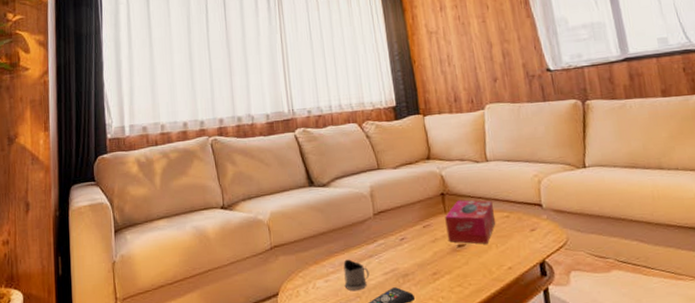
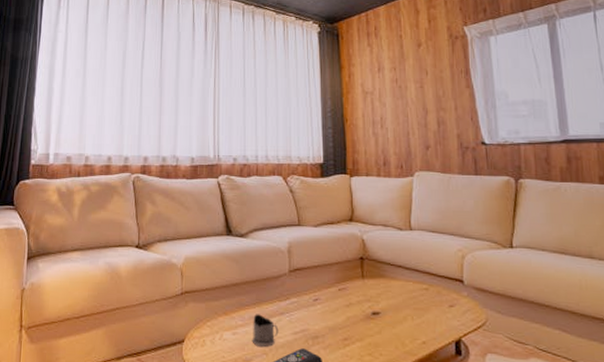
tissue box: present [445,199,496,244] -> none [362,266,414,315]

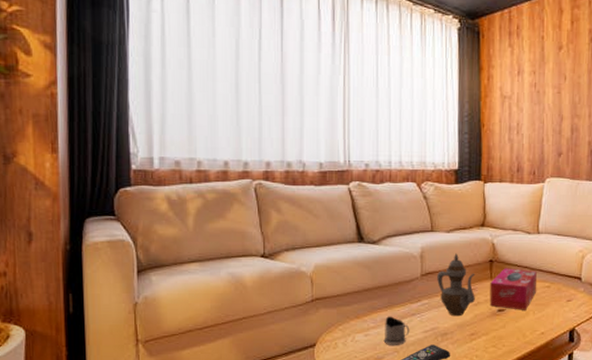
teapot: none [306,249,346,318] -> present [437,253,476,317]
tissue box: none [362,266,414,315] -> present [489,268,537,310]

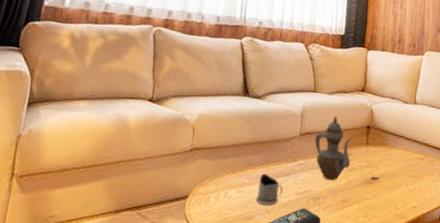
tissue box: present [489,268,537,310] -> none [363,135,412,181]

